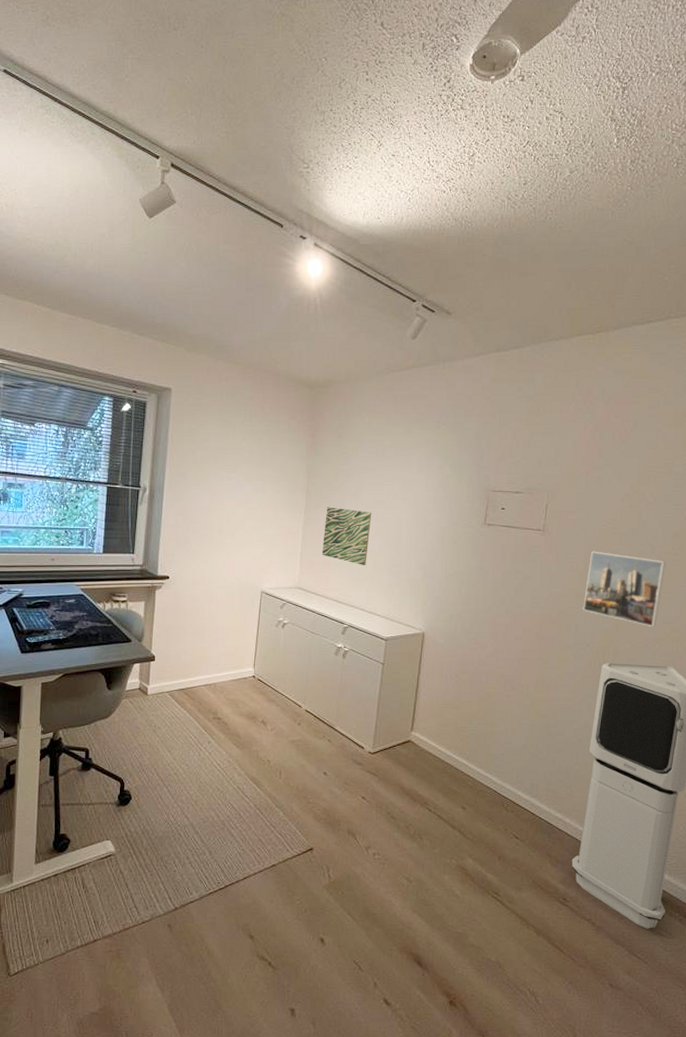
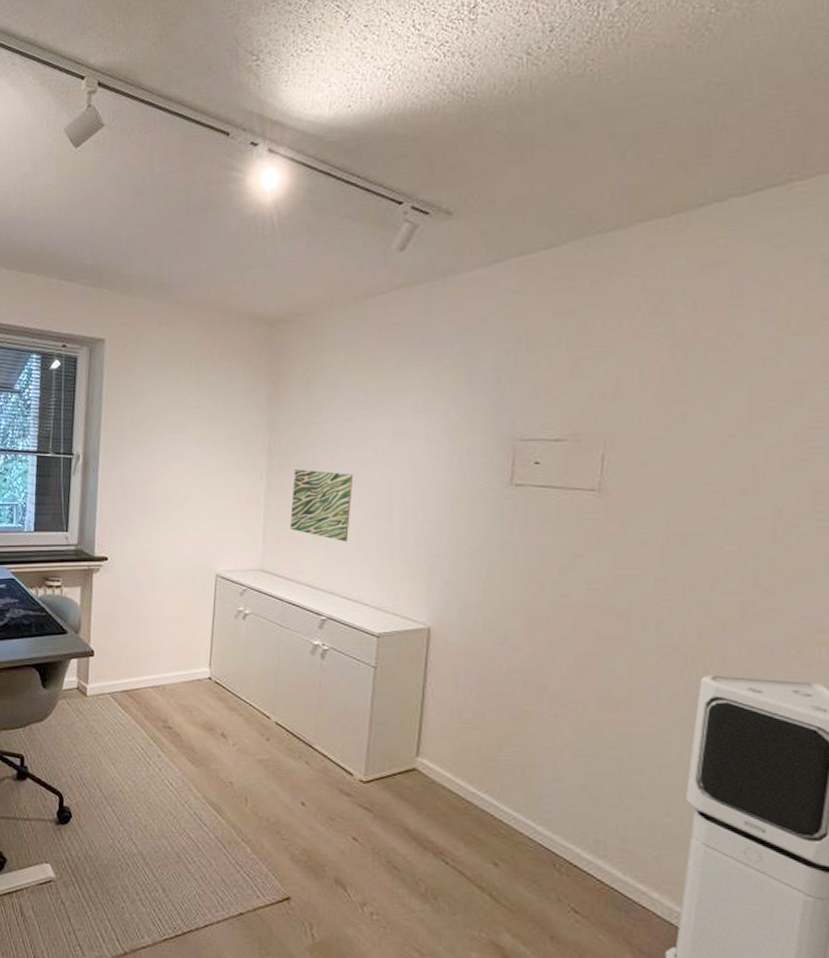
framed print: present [583,551,666,628] -> none [666,517,801,626]

